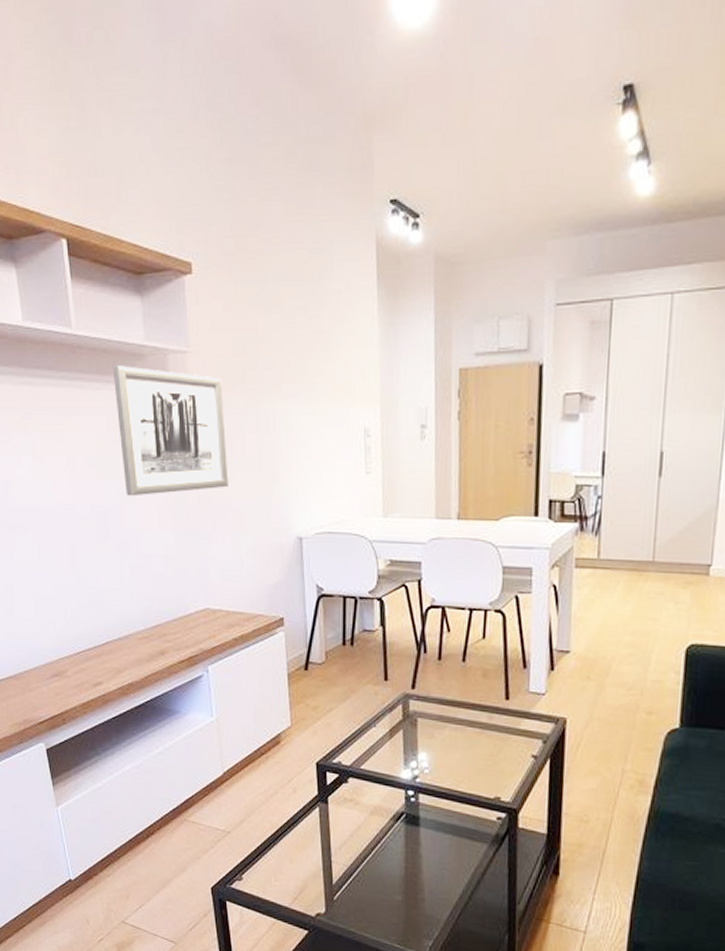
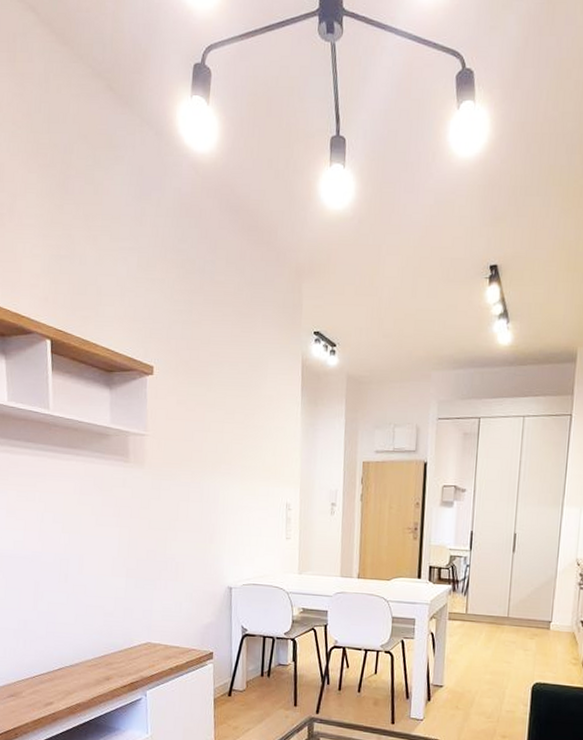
wall art: present [112,365,228,497] -> none [81,442,174,548]

